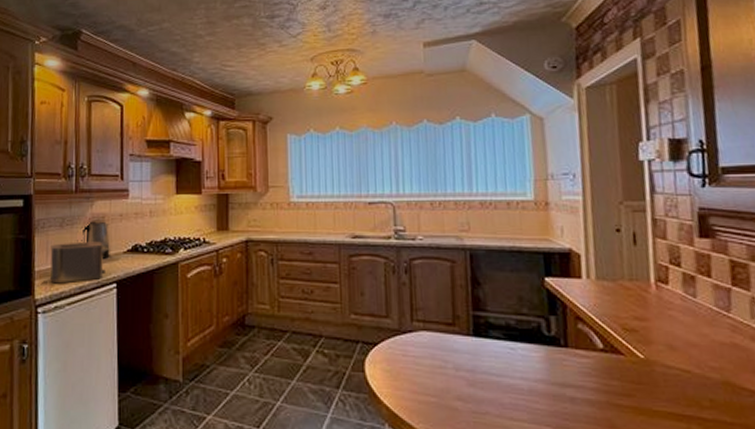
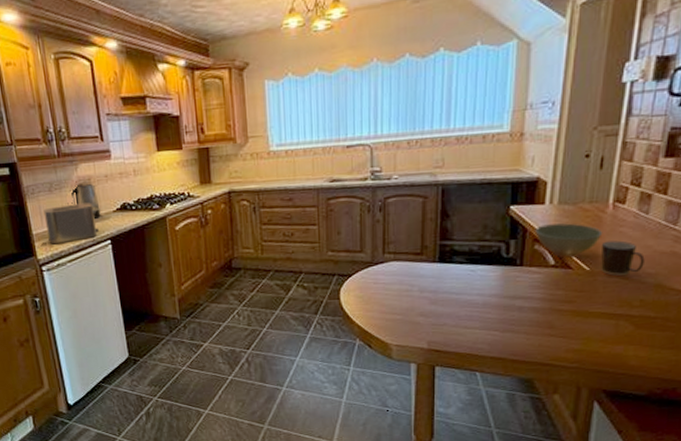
bowl: none [575,301,651,342] -> present [535,223,603,258]
mug: none [651,325,705,369] -> present [601,240,645,277]

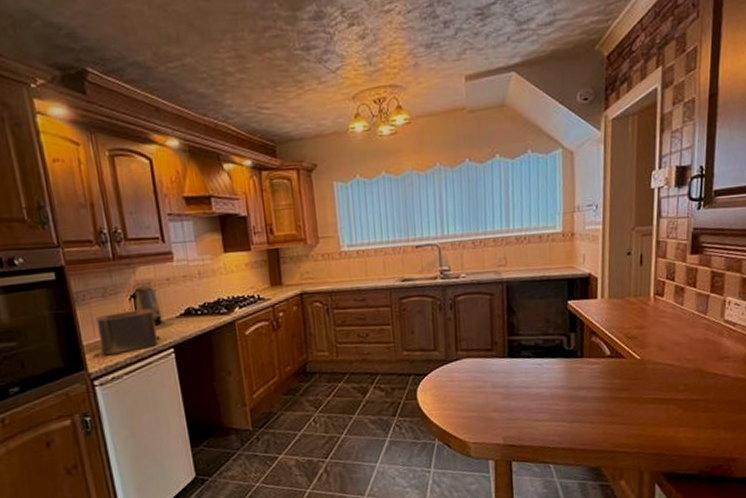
bowl: present [535,223,603,258] -> none [591,315,648,349]
mug: present [601,240,645,277] -> none [647,330,684,363]

